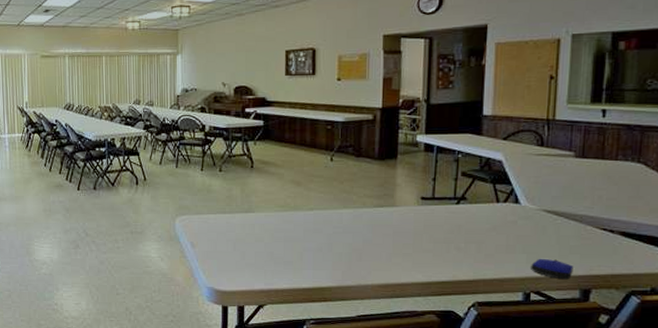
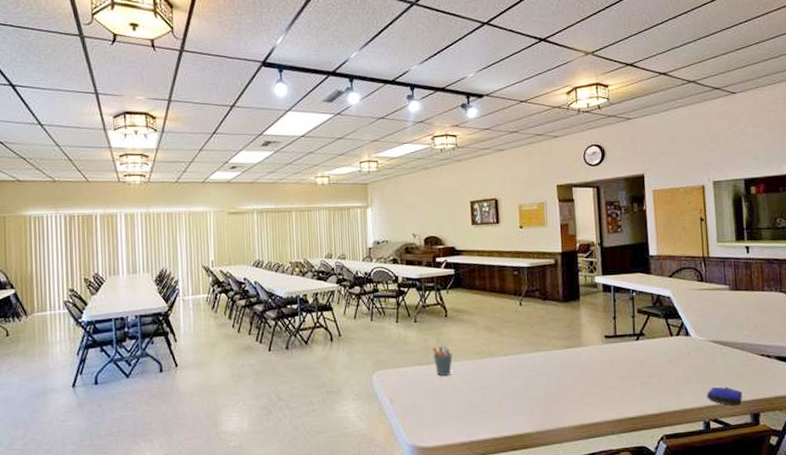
pen holder: none [236,196,256,226] -> present [432,345,453,377]

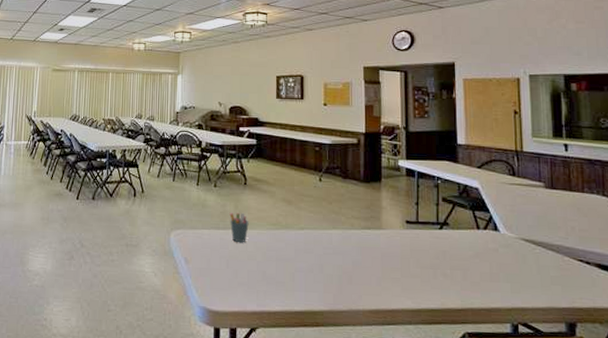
computer mouse: present [707,386,743,406] -> none [516,288,557,312]

